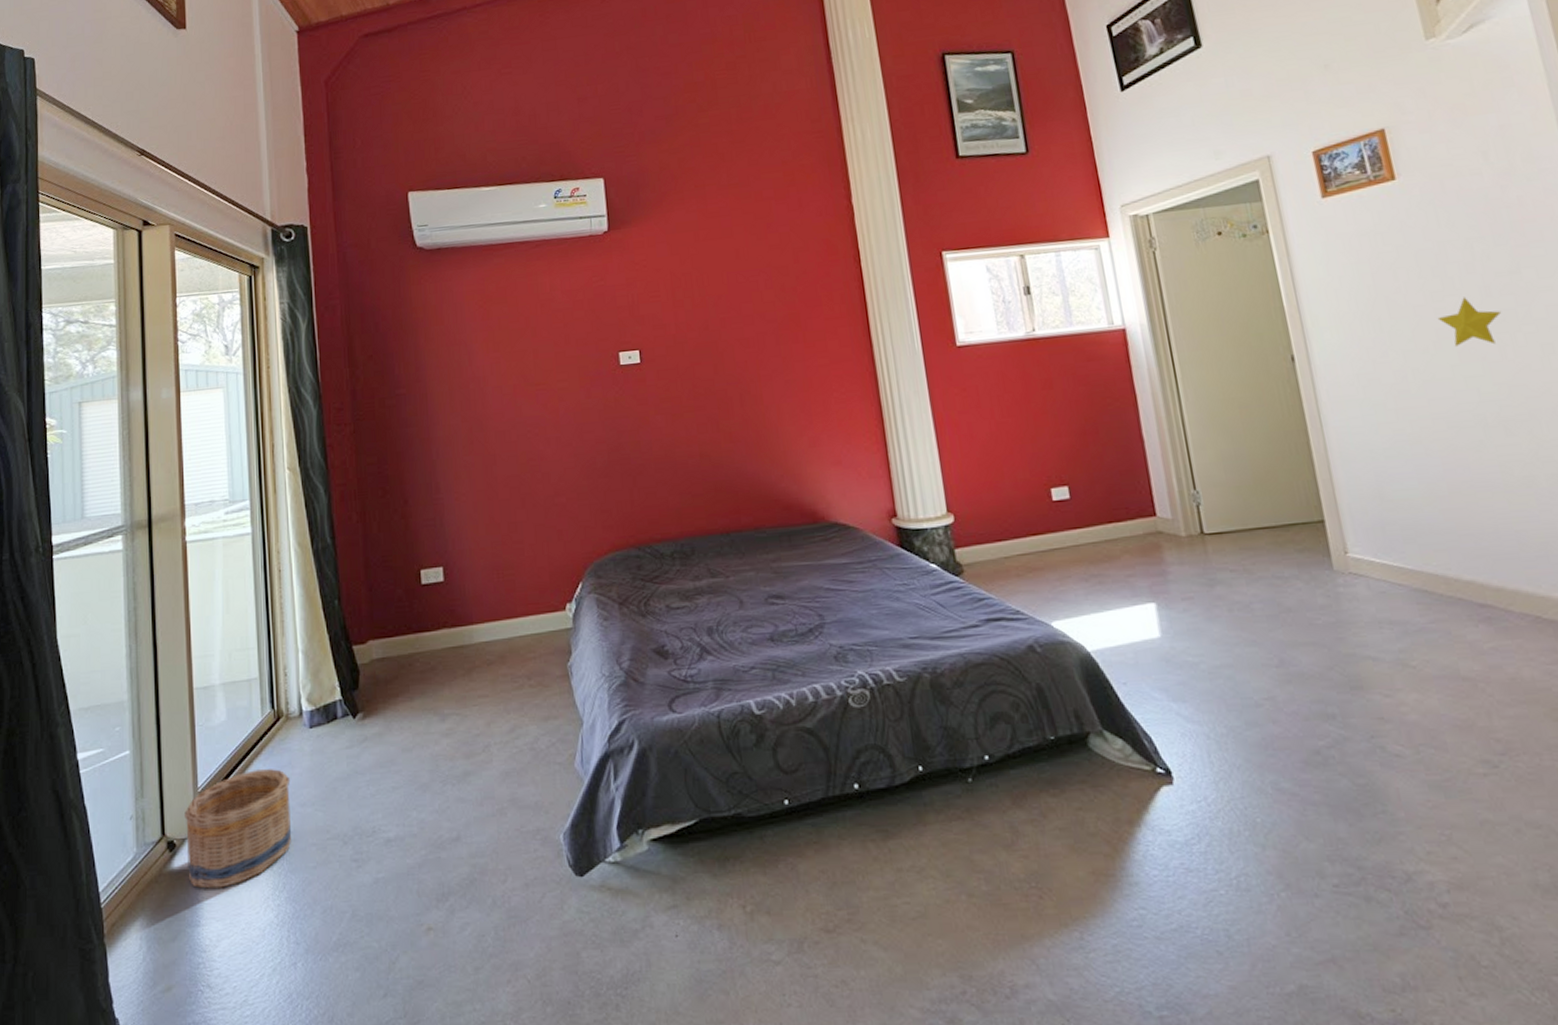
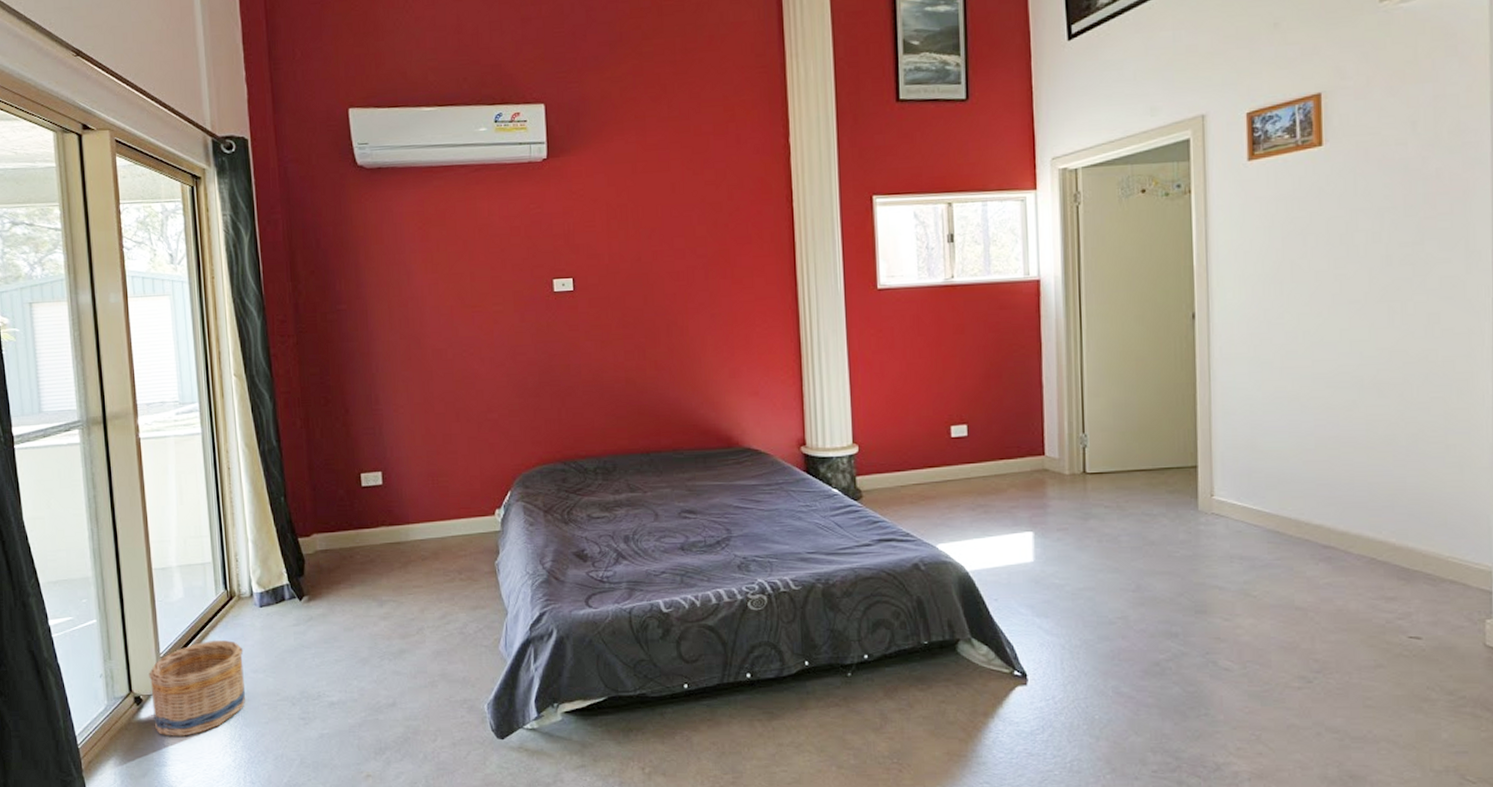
decorative star: present [1437,297,1502,347] -> none [1336,265,1398,312]

